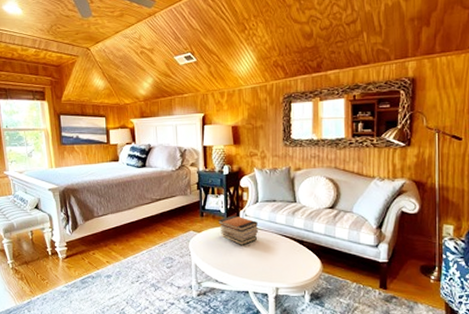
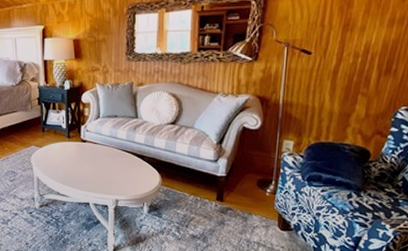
book stack: present [218,215,258,245] -> none [59,131,99,160]

